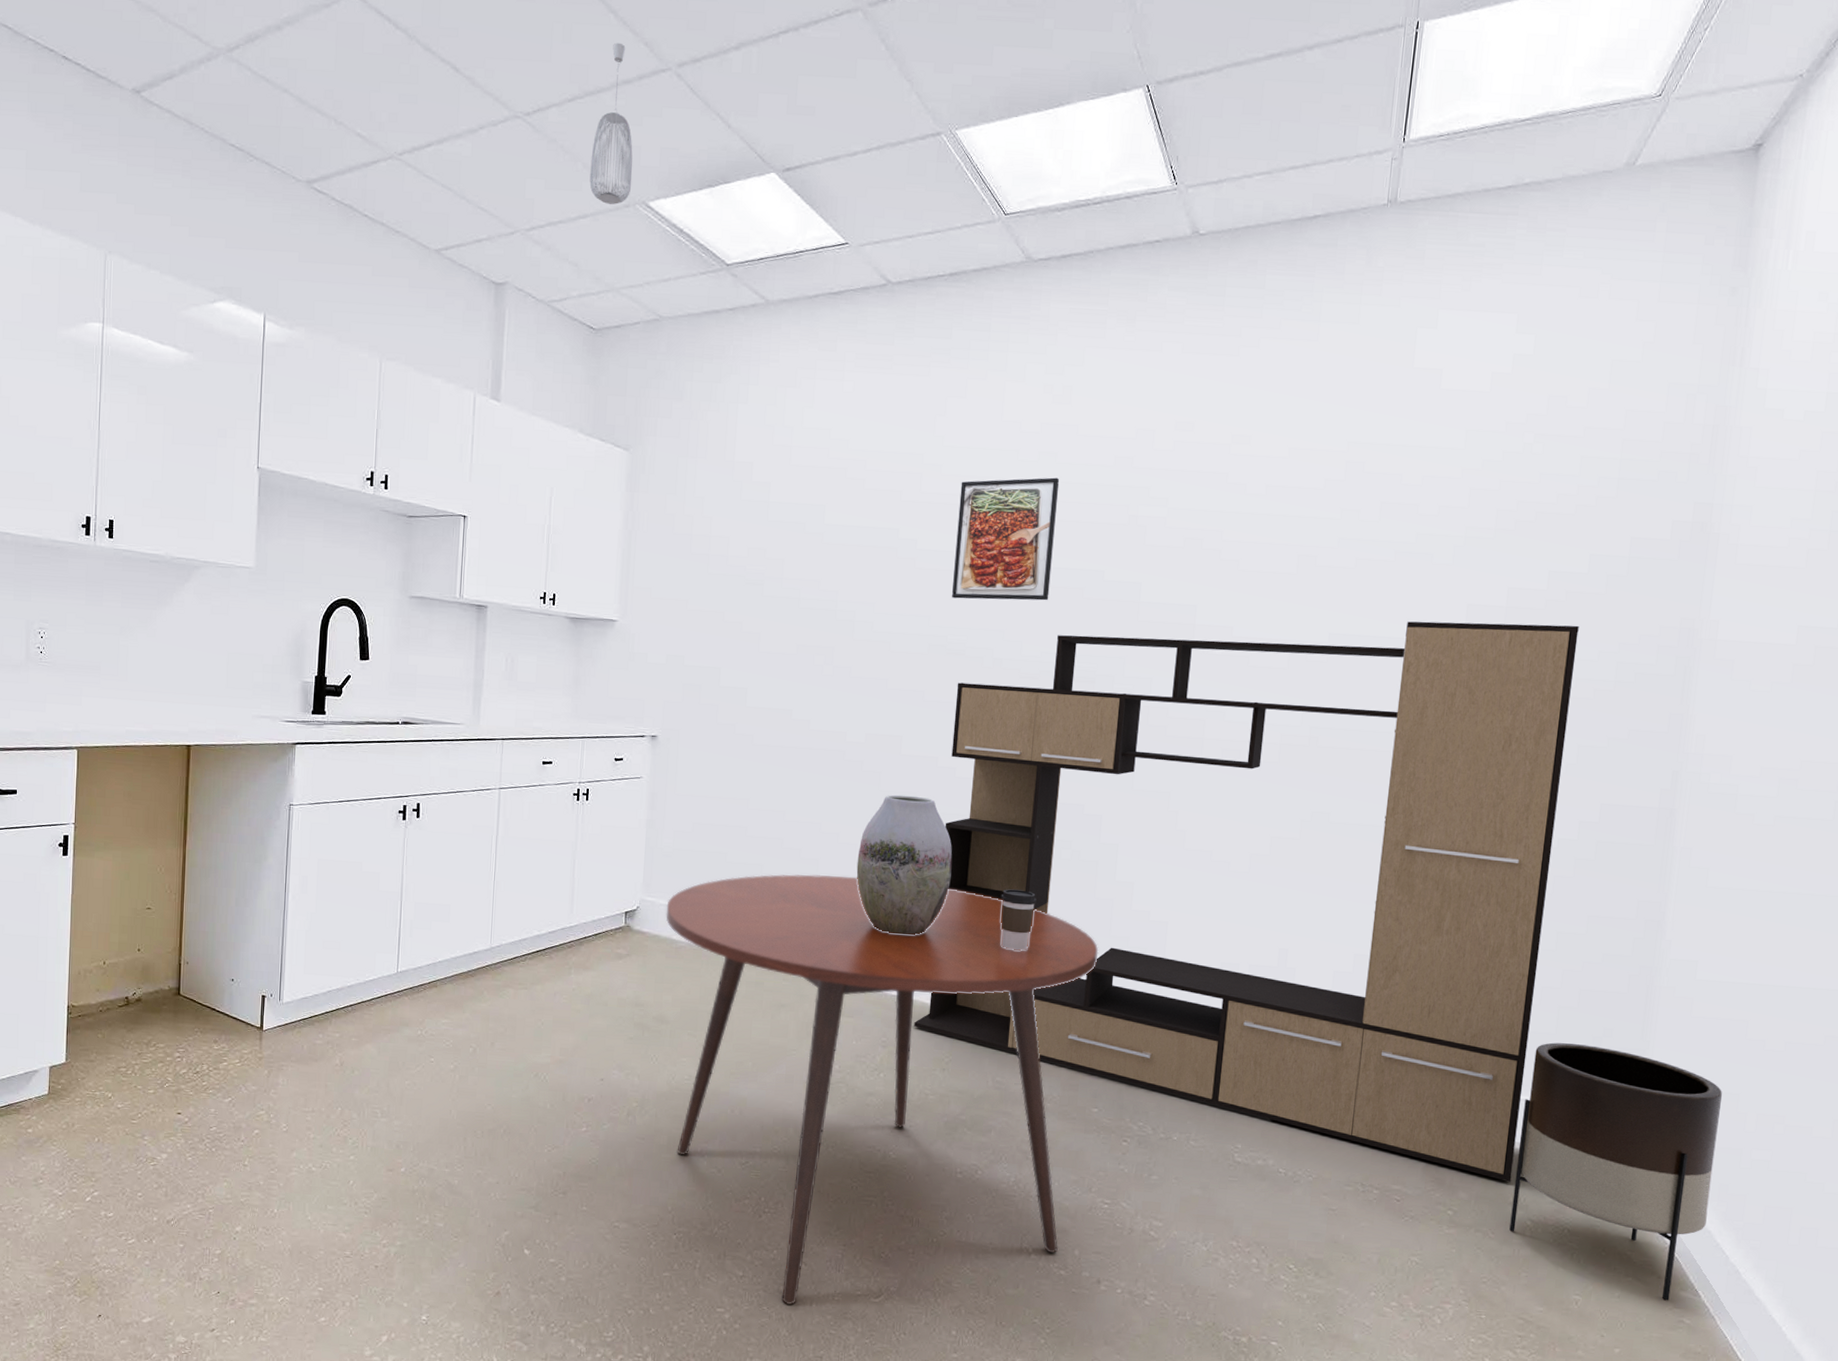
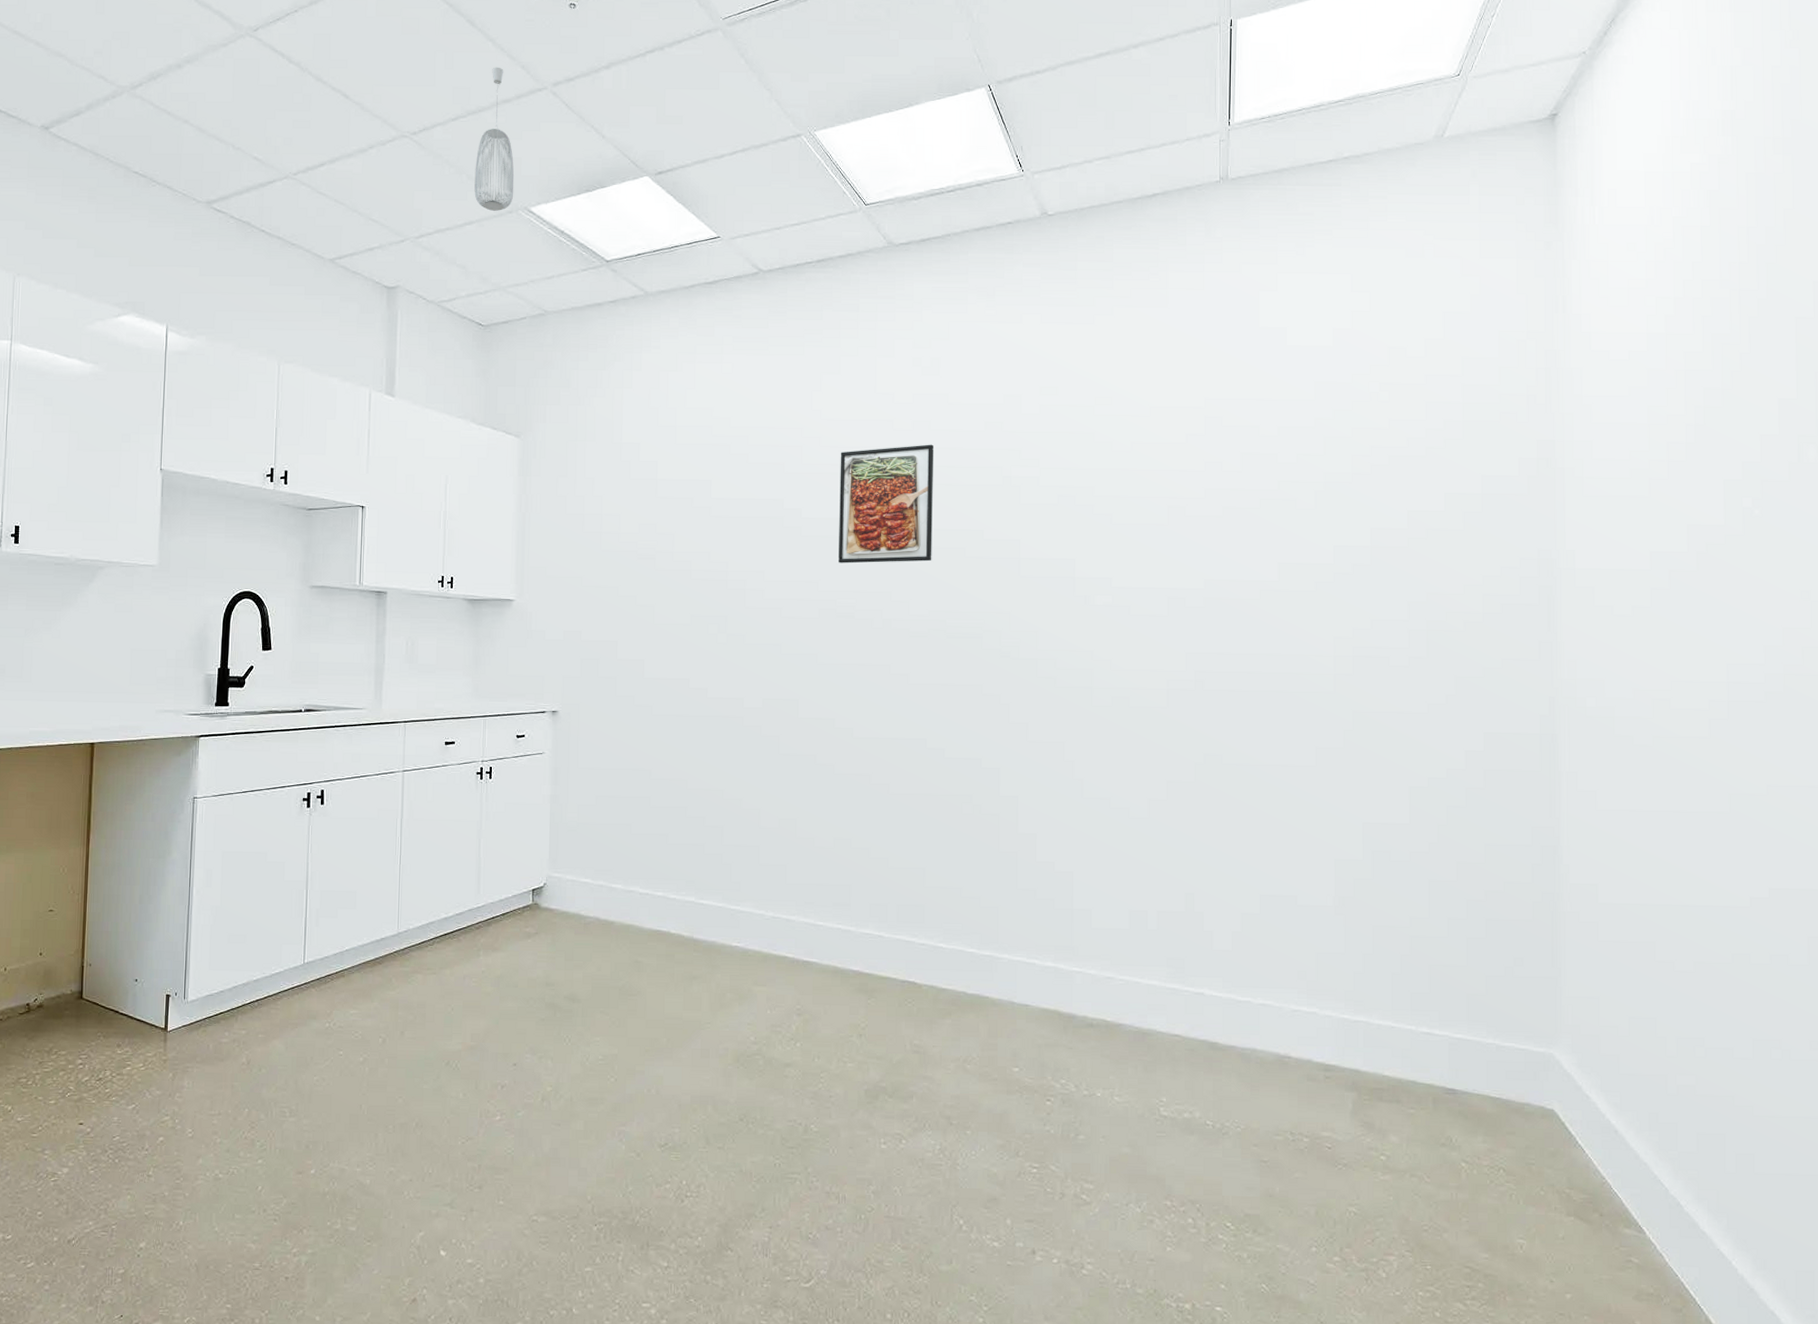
dining table: present [666,874,1099,1306] -> none [573,842,1007,1296]
vase: present [856,794,953,935] -> none [761,757,856,899]
media console: present [914,621,1579,1182] -> none [828,561,1443,1122]
coffee cup: present [1000,889,1037,951] -> none [906,847,942,909]
planter: present [1509,1042,1723,1301] -> none [1444,975,1641,1240]

